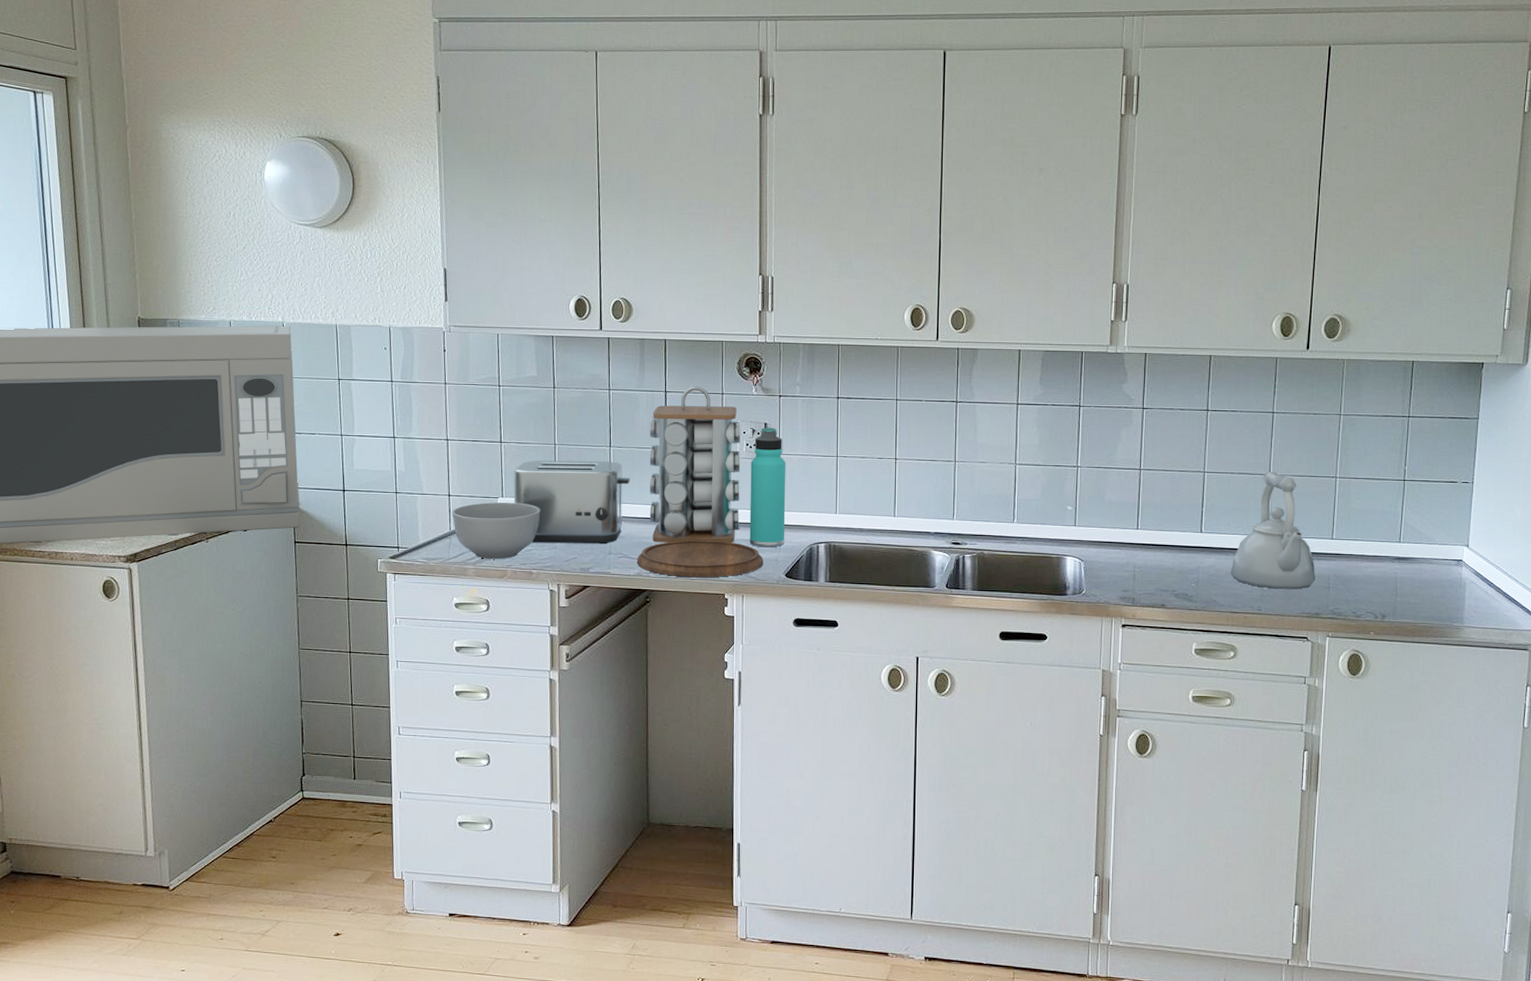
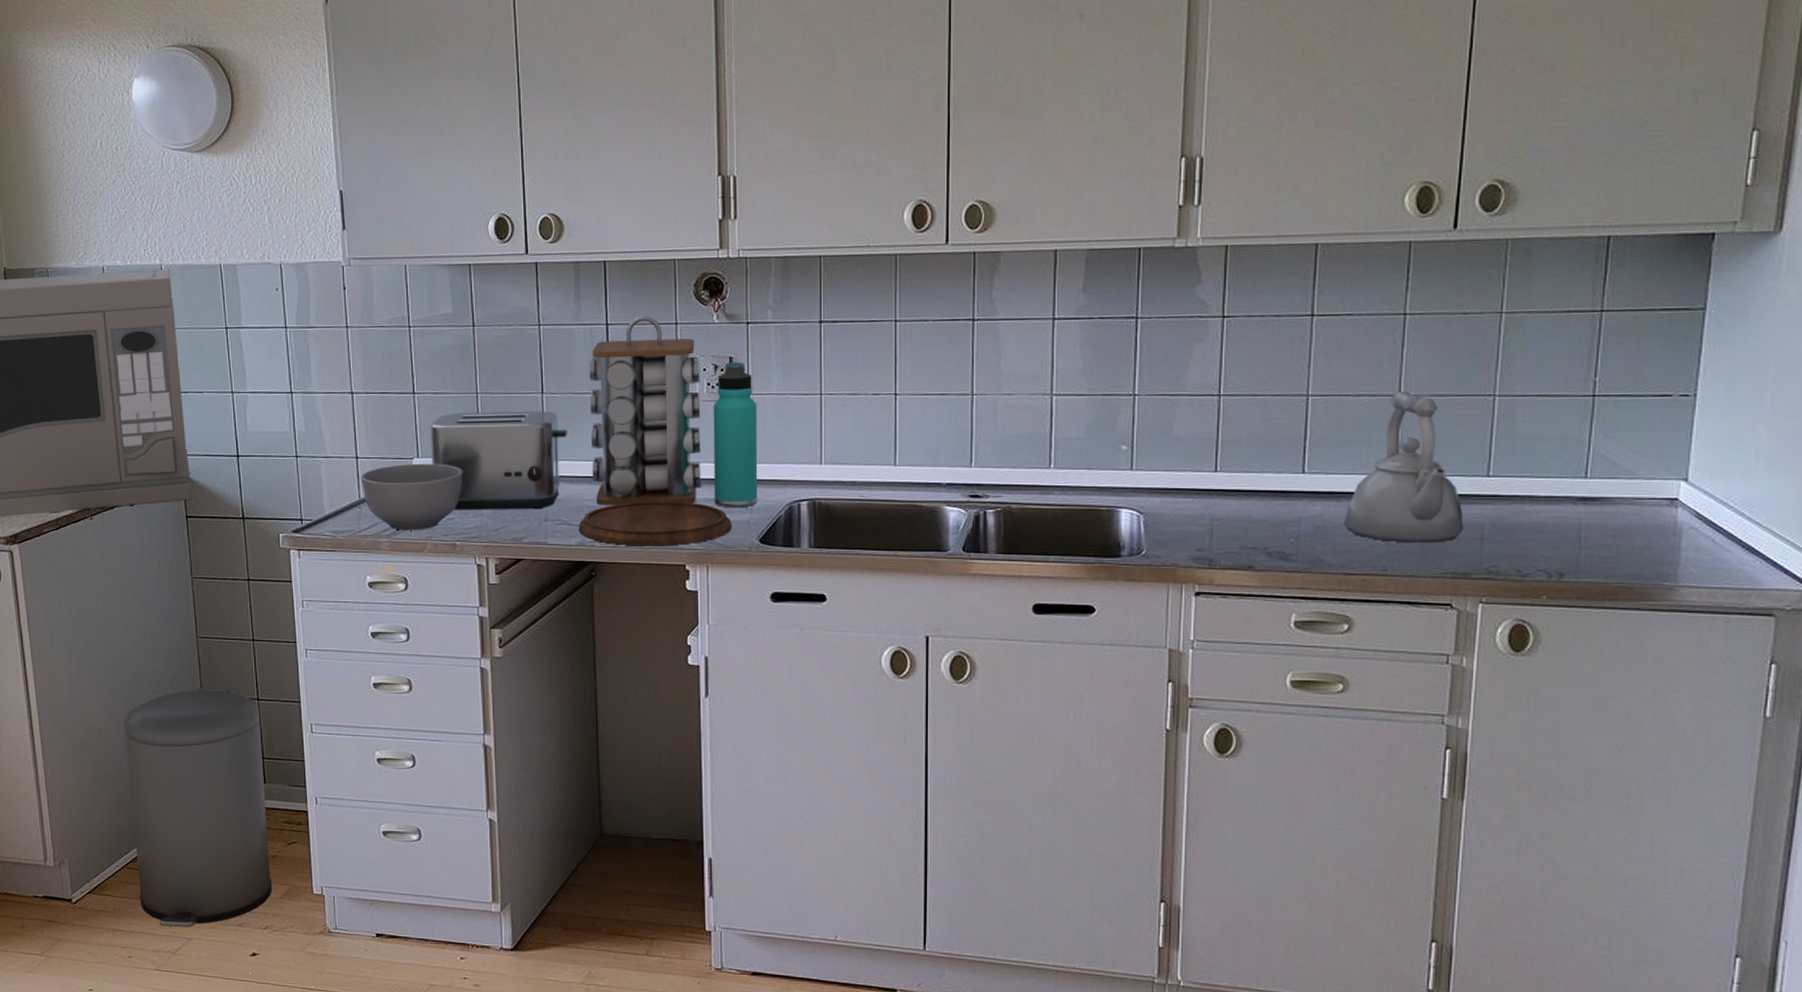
pedal bin: none [227,693,357,911] -> present [124,687,272,927]

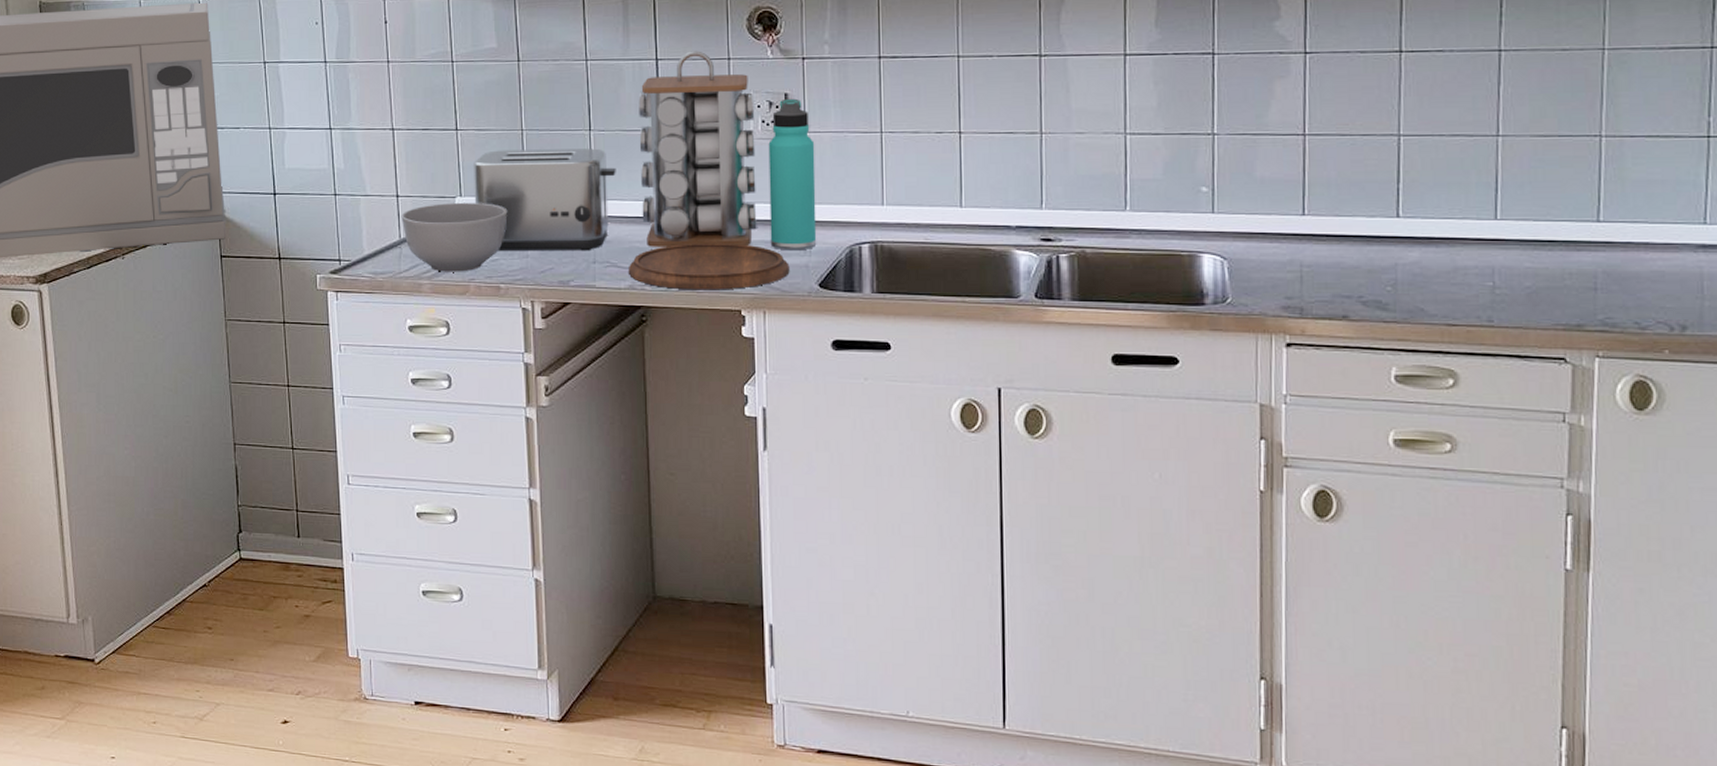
pedal bin: present [124,687,272,927] -> none [152,435,306,692]
kettle: present [1343,390,1464,543] -> none [1443,130,1574,292]

